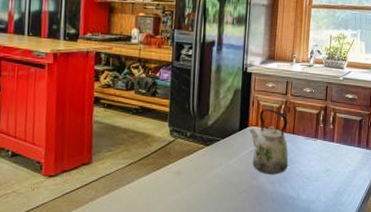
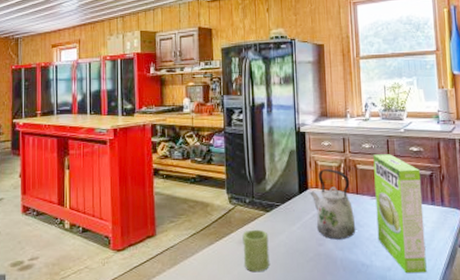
mug: none [179,161,206,202] -> present [242,229,269,273]
cake mix box: none [306,98,353,206] -> present [373,154,427,274]

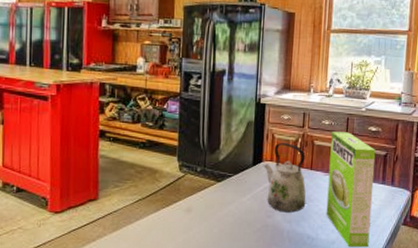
mug: present [242,229,269,273] -> none [189,198,217,240]

